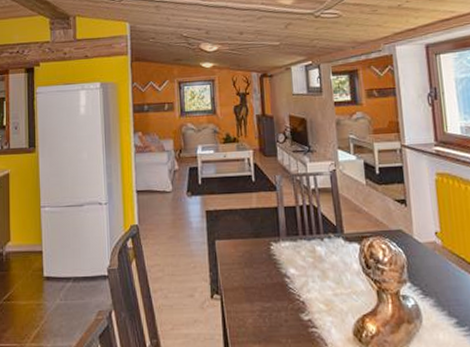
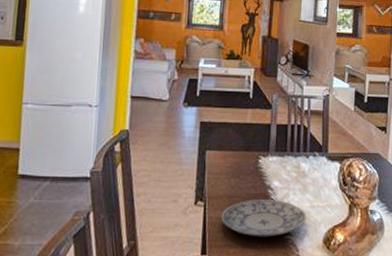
plate: none [239,289,331,331] -> present [221,199,307,237]

